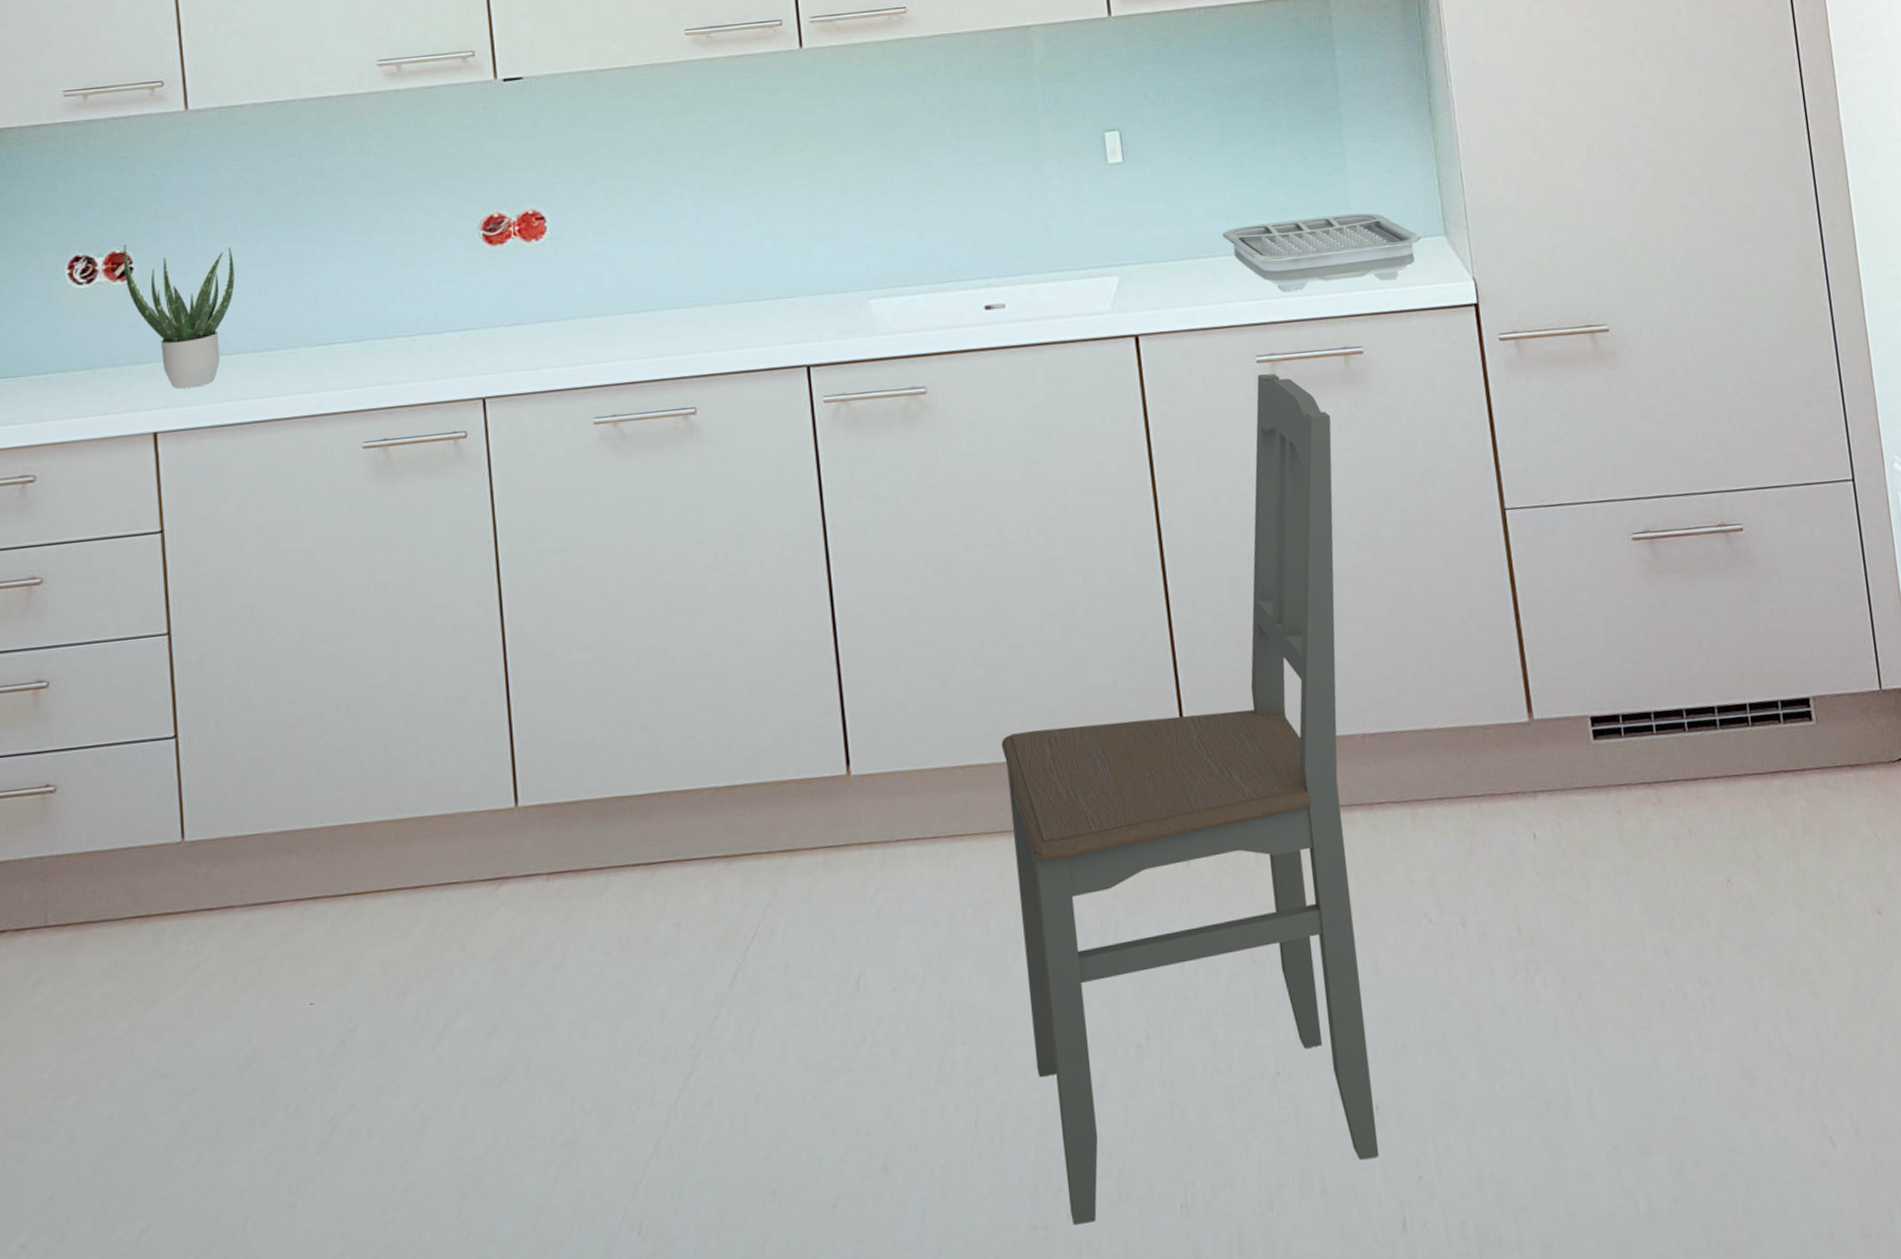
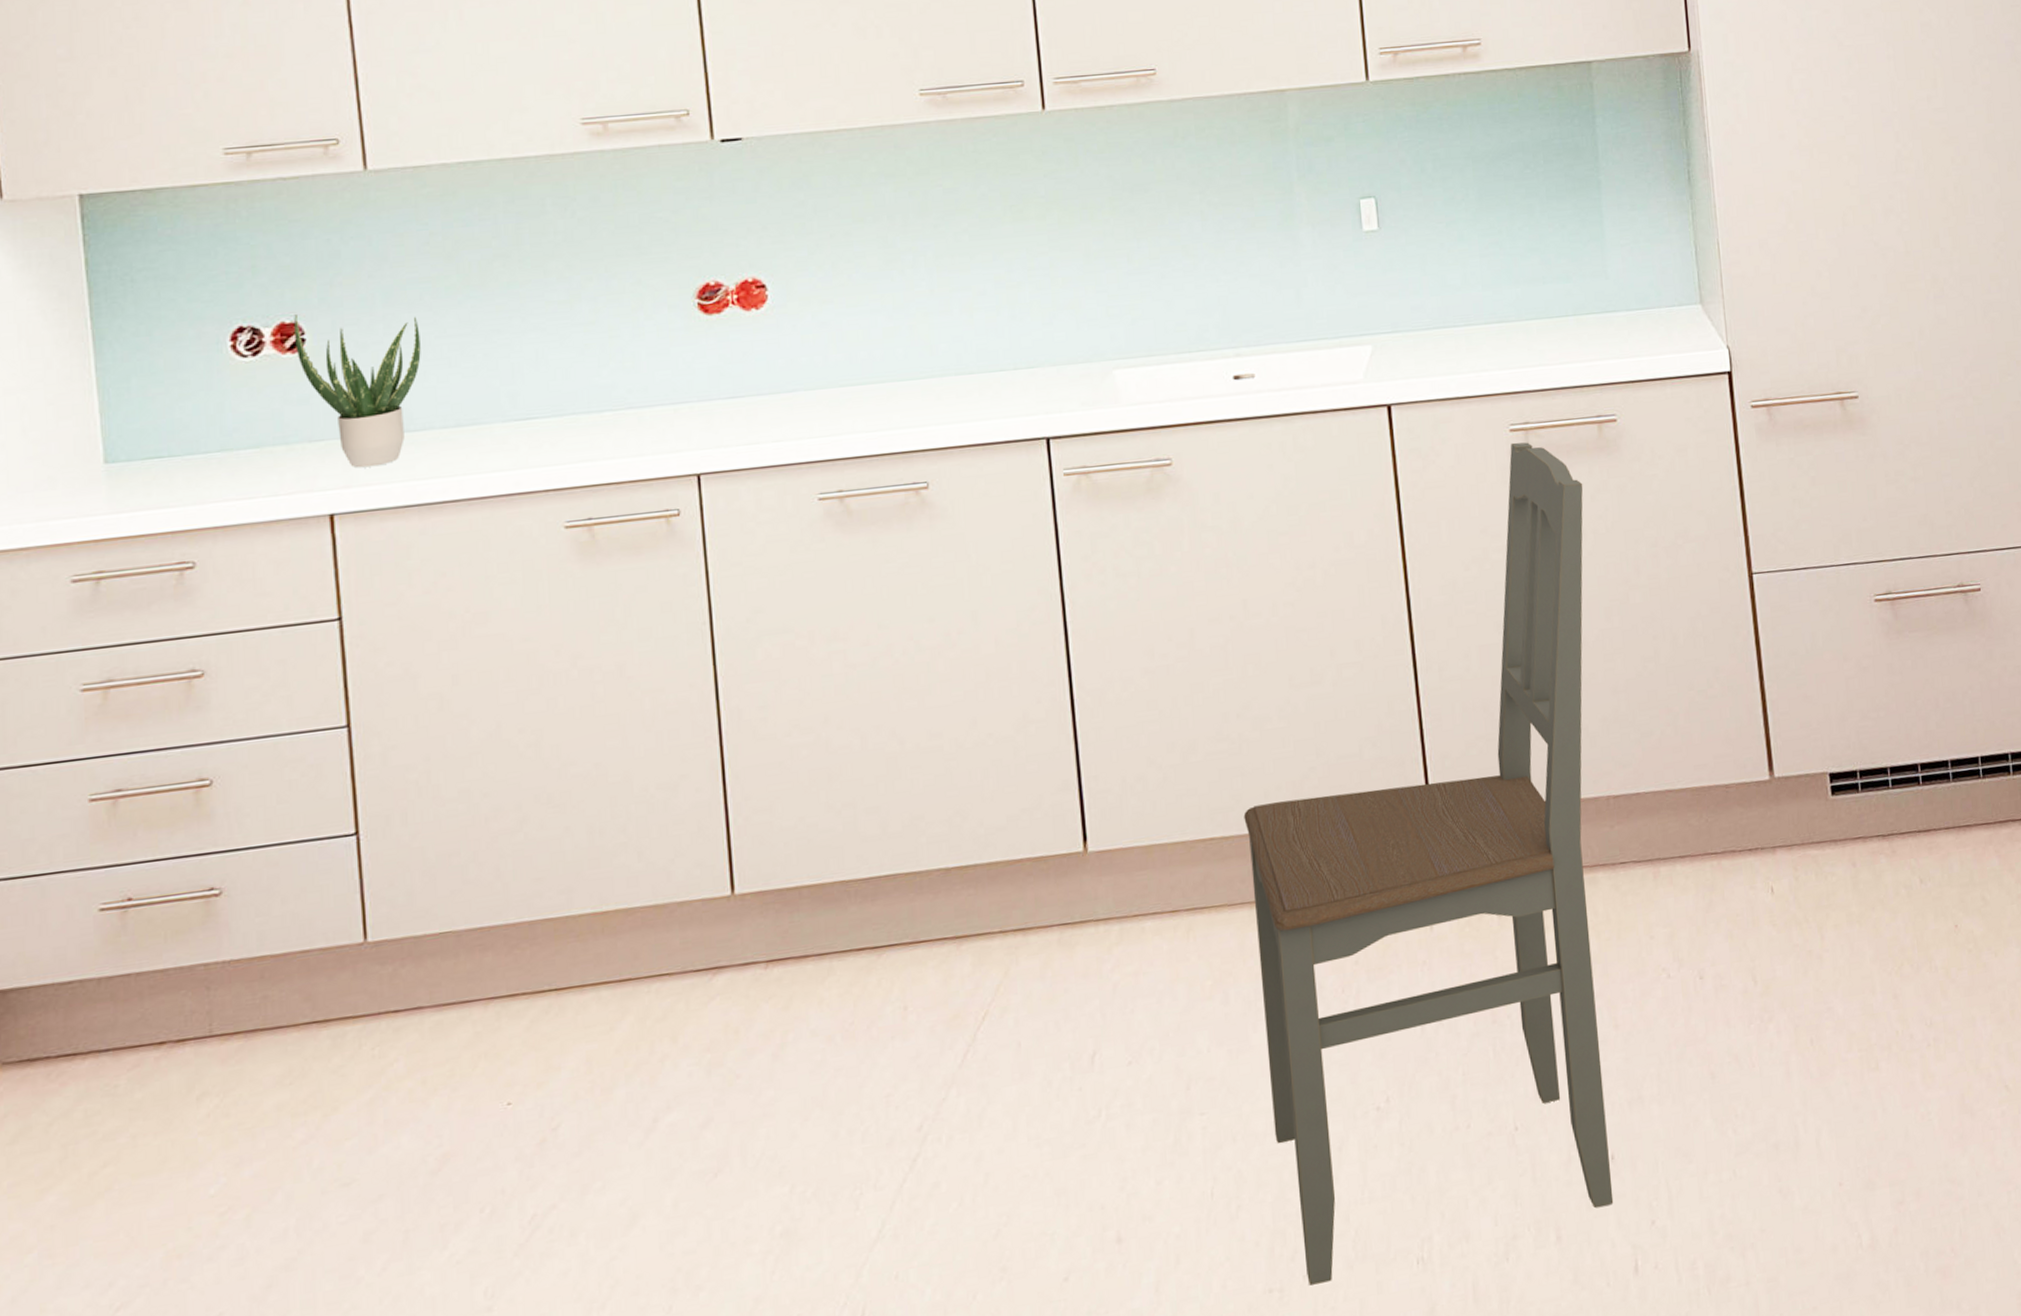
dish rack: present [1222,213,1422,293] -> none [1478,281,1678,362]

